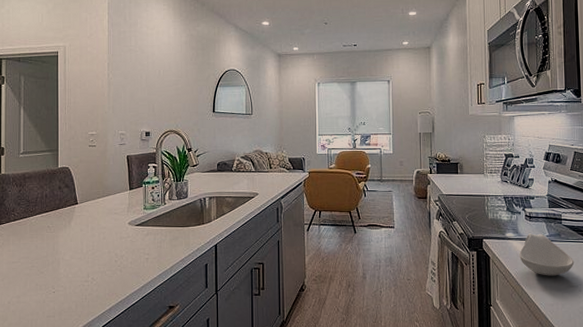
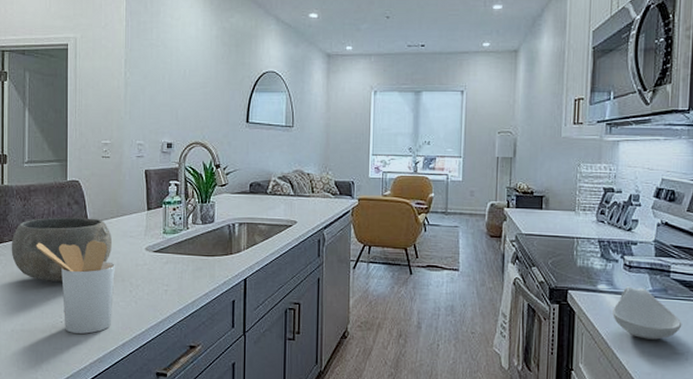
bowl: none [8,199,99,257] -> present [11,217,113,282]
utensil holder: none [30,218,102,302] -> present [36,240,115,334]

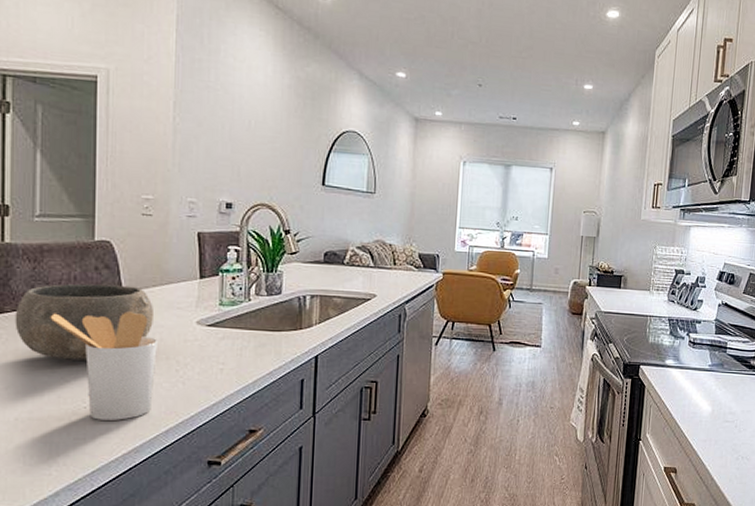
spoon rest: present [613,286,682,340] -> none [677,361,734,410]

